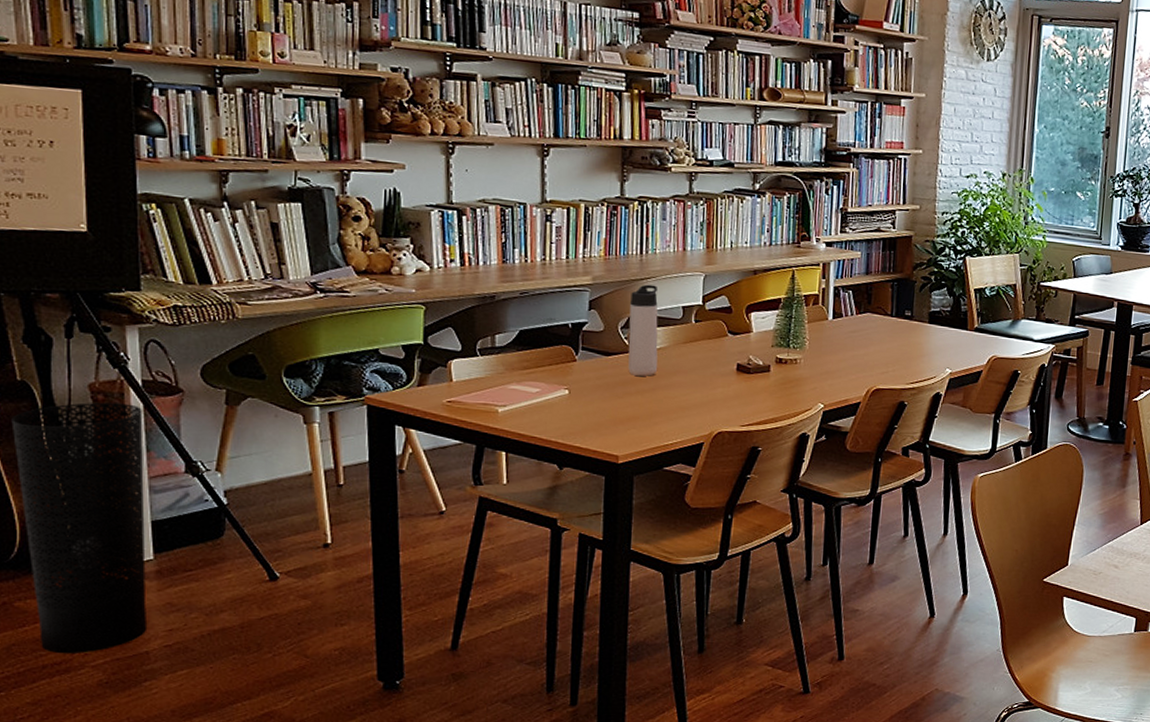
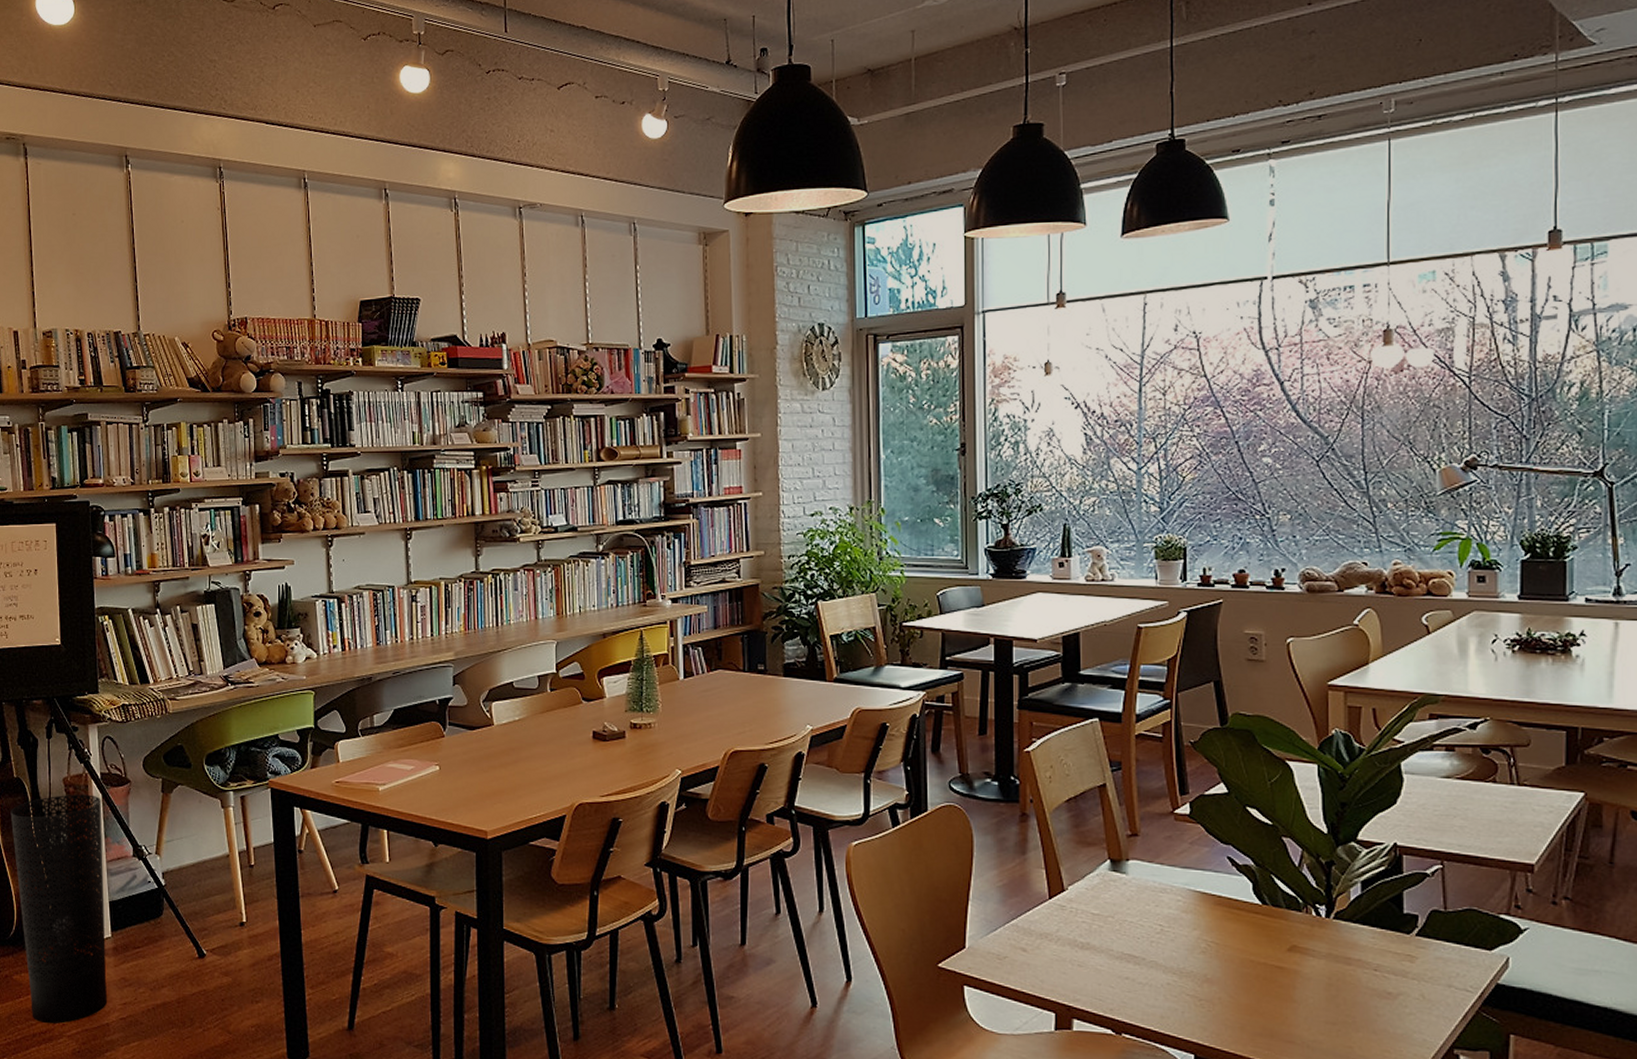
thermos bottle: present [628,284,658,376] -> none [490,656,519,749]

